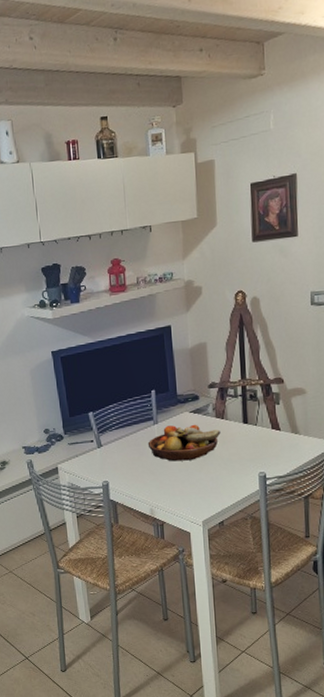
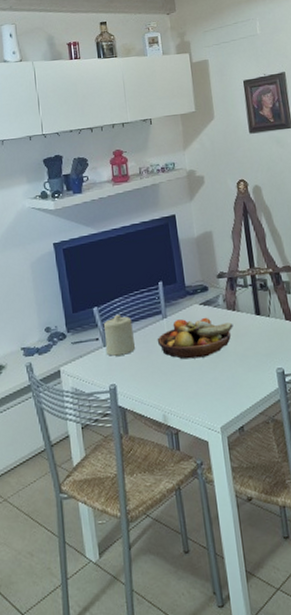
candle: none [97,419,127,456] -> present [103,314,135,356]

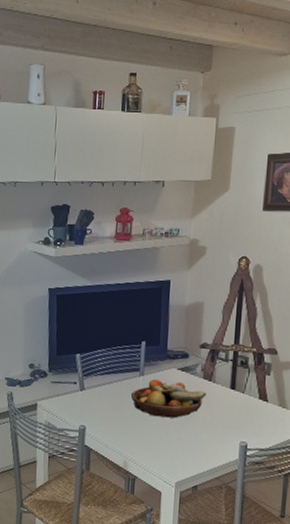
candle: present [103,314,135,356] -> none [81,364,110,402]

